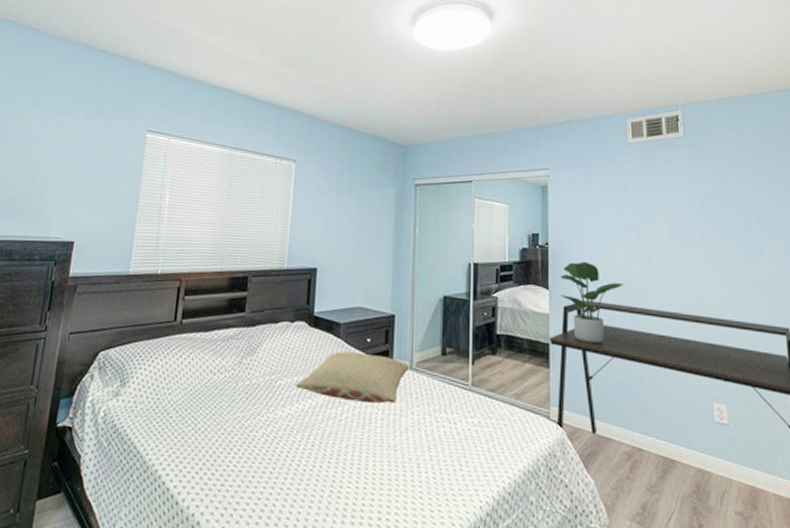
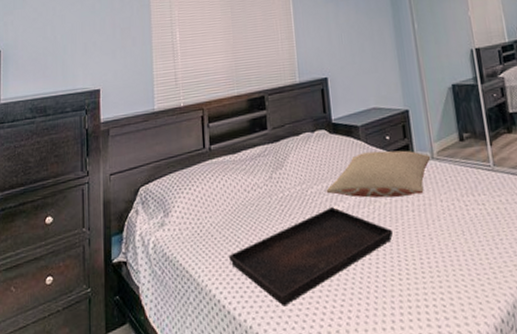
serving tray: none [182,403,358,498] -> present [229,207,394,307]

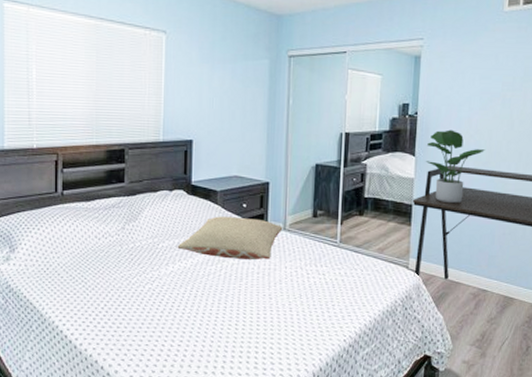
serving tray: present [229,207,394,307] -> none [75,262,237,341]

